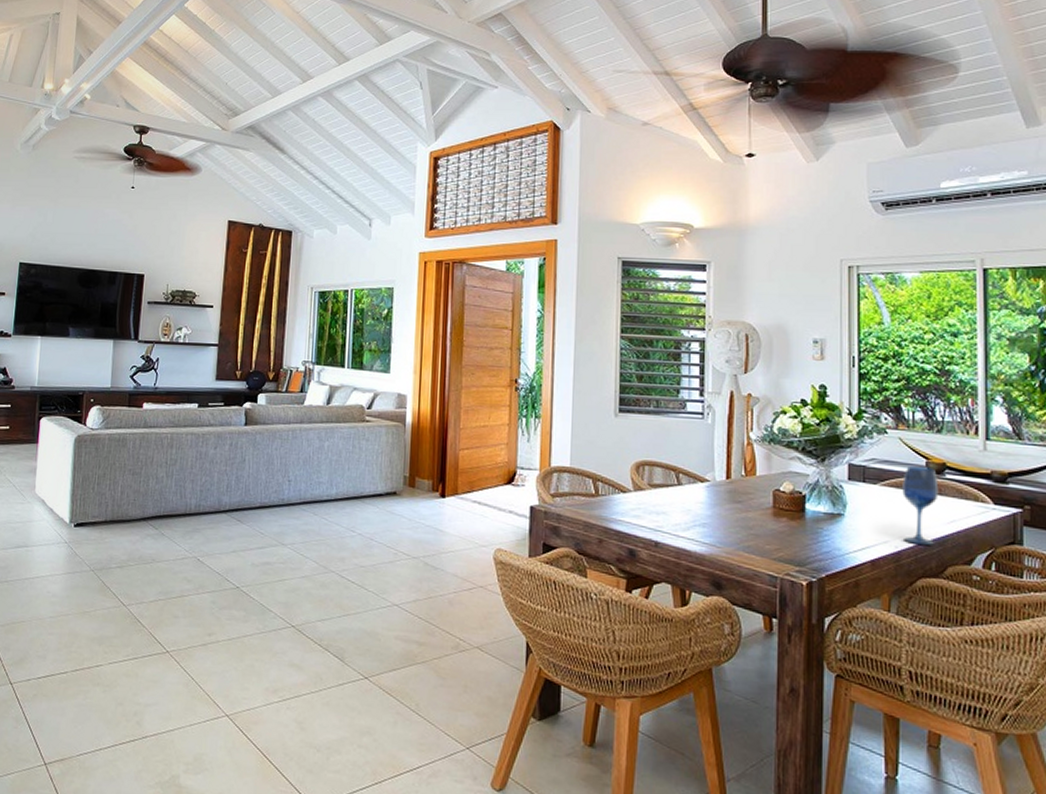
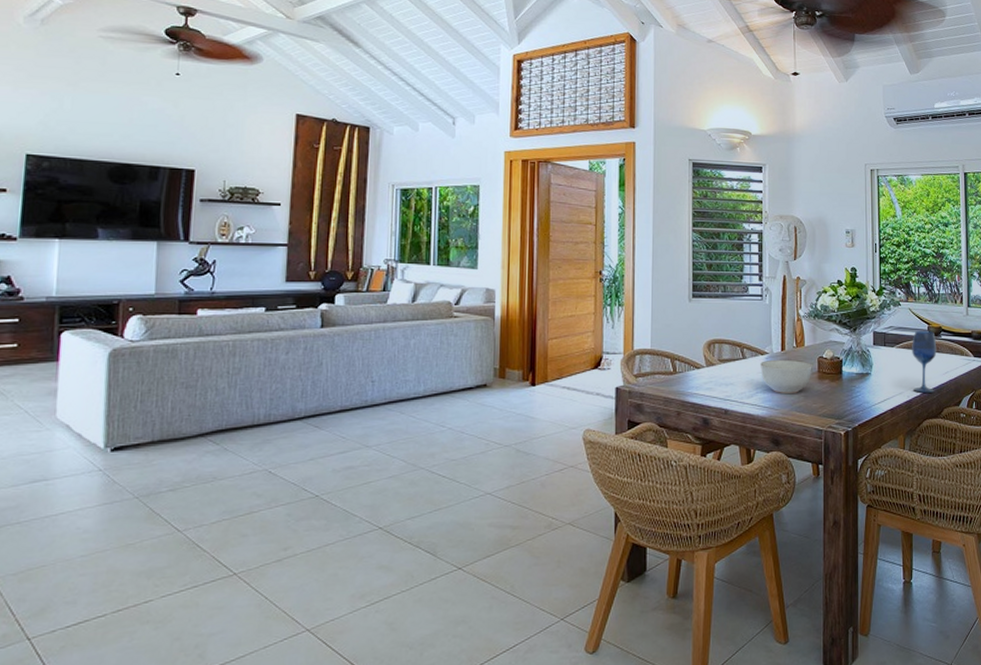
bowl: none [699,488,766,531] -> present [760,359,812,395]

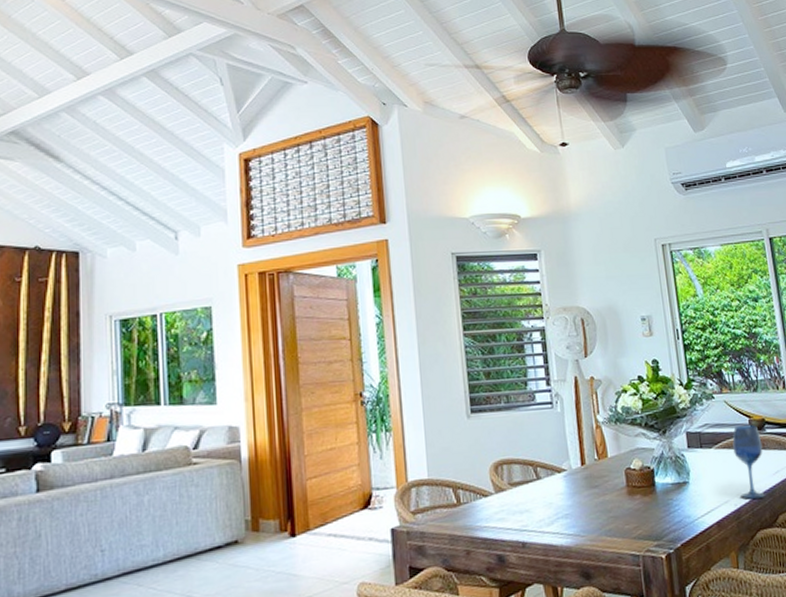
bowl: present [760,359,812,395] -> none [558,475,620,517]

